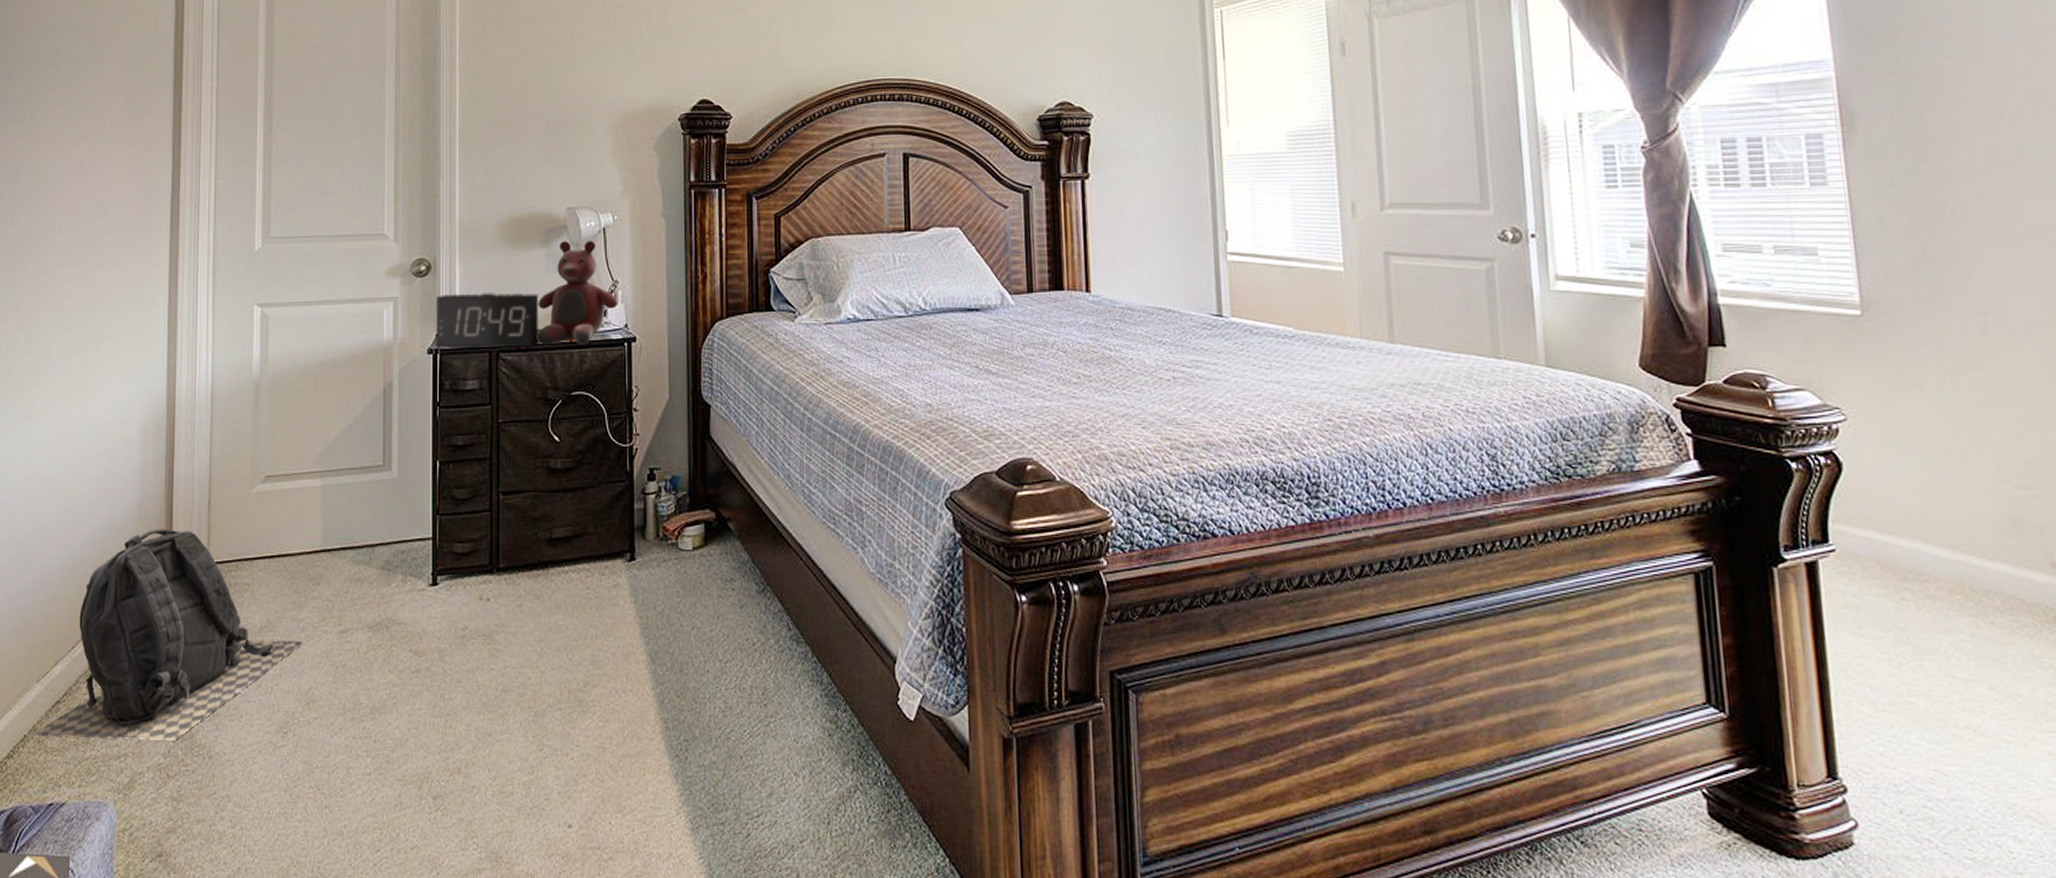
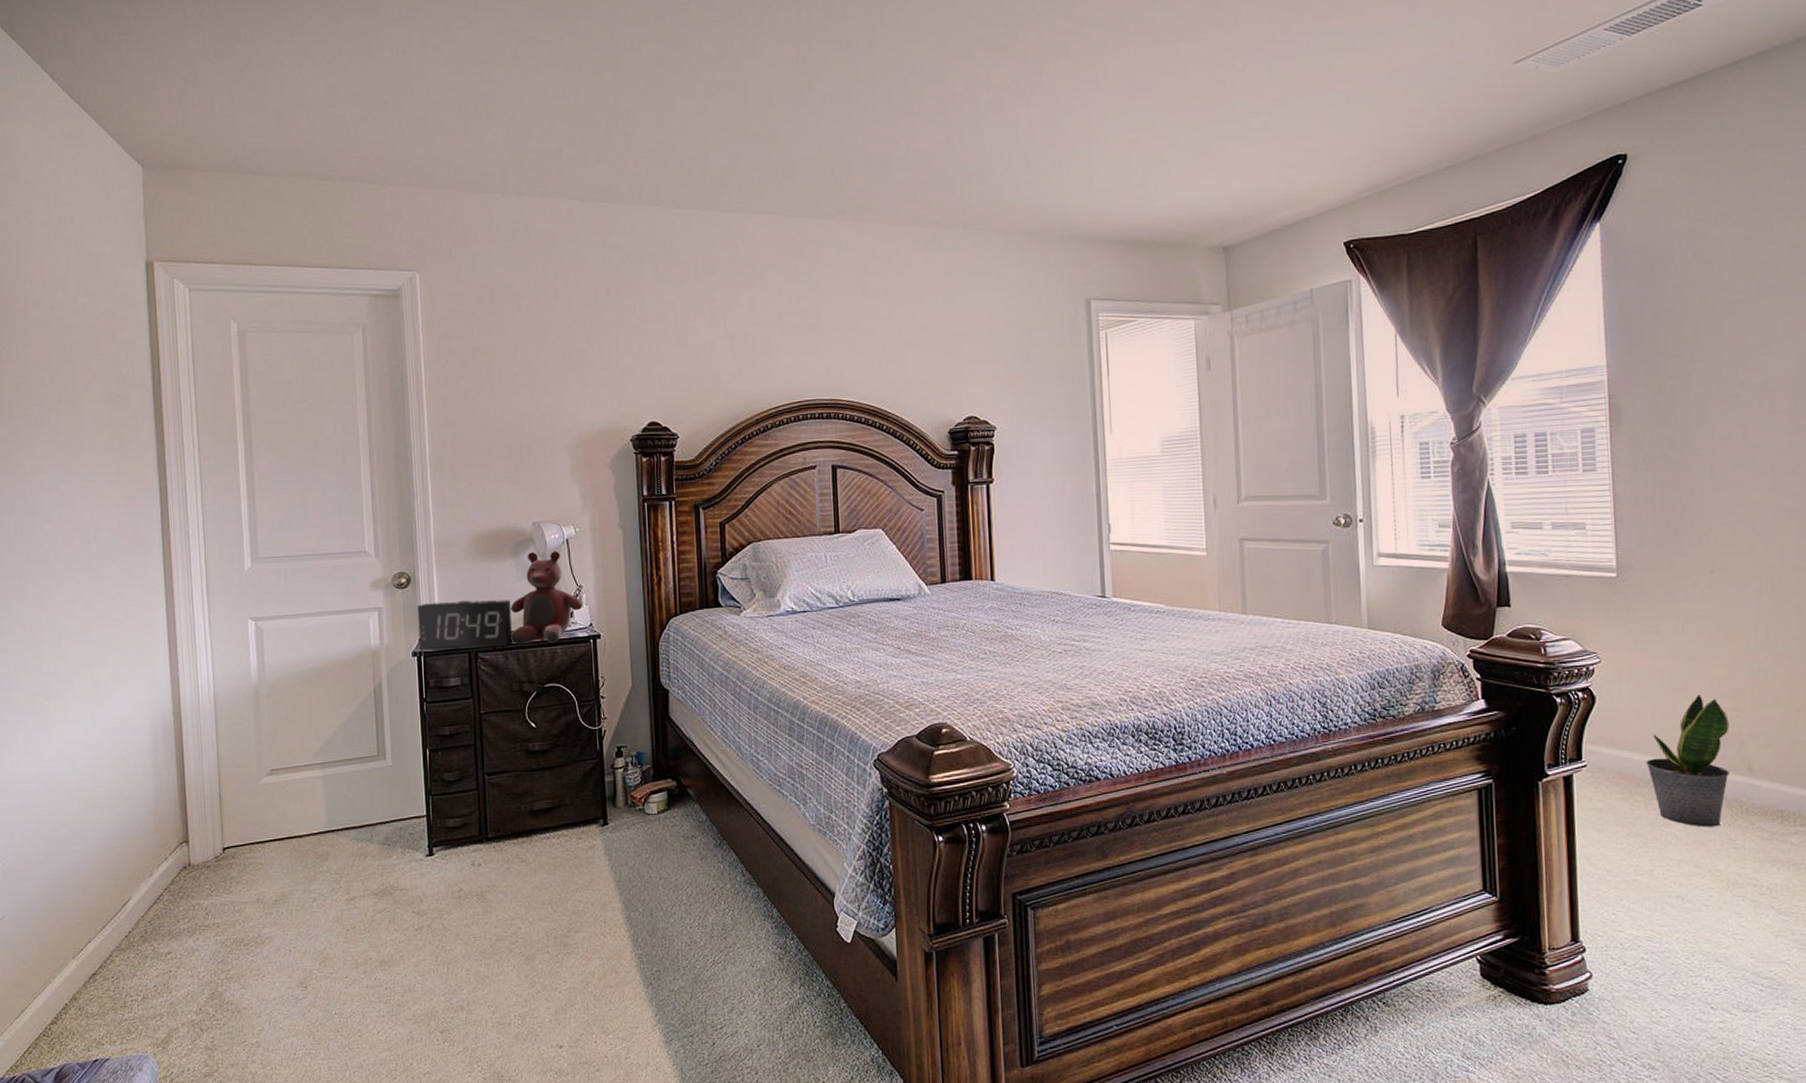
backpack: present [32,529,304,741] -> none [73,820,316,1004]
potted plant: none [1914,467,2029,639] -> present [1646,694,1731,827]

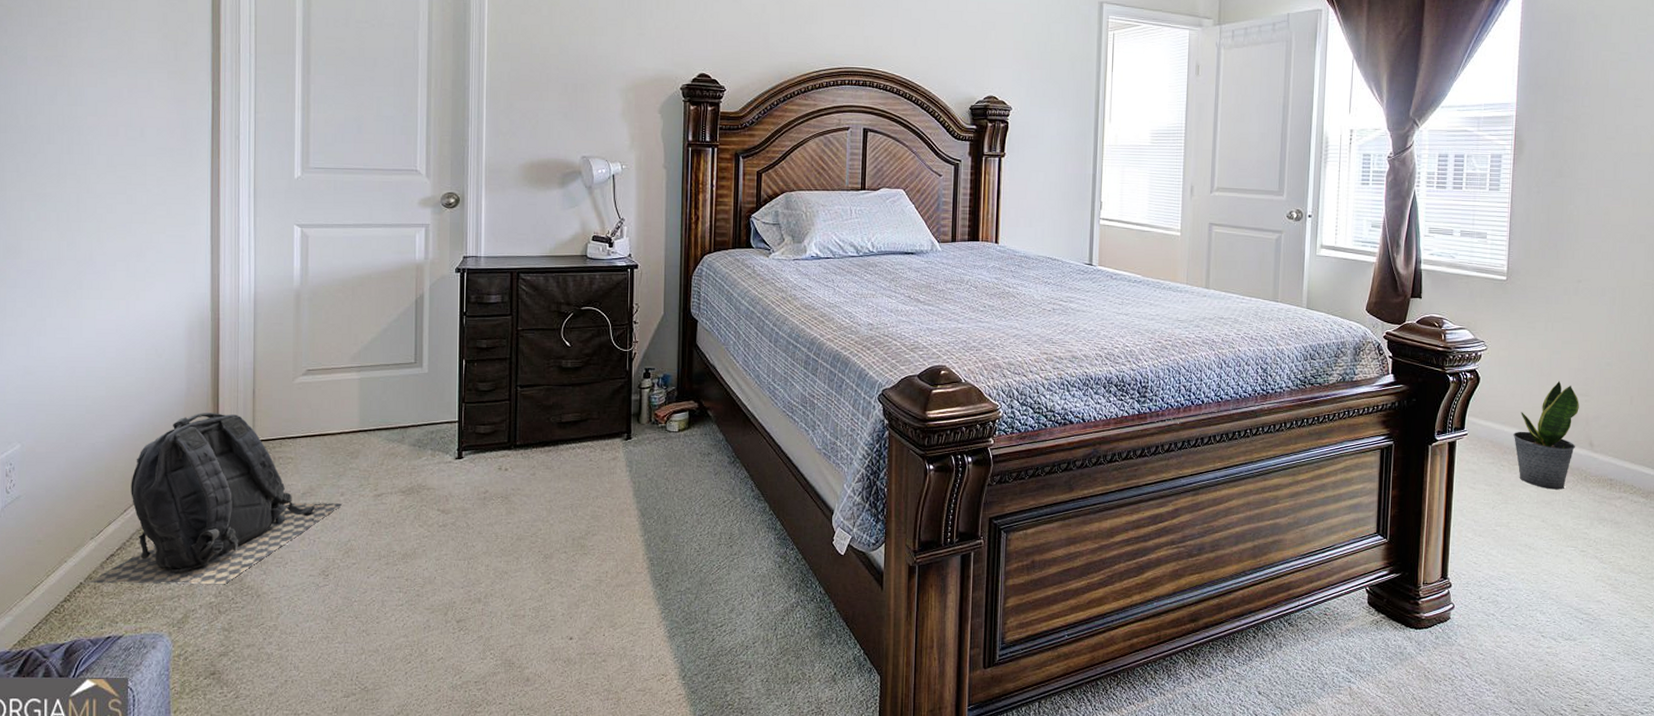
backpack: none [73,820,316,1004] -> present [88,413,343,584]
alarm clock: present [417,599,515,651] -> none [464,223,556,271]
teddy bear: present [510,551,583,645] -> none [554,184,624,269]

